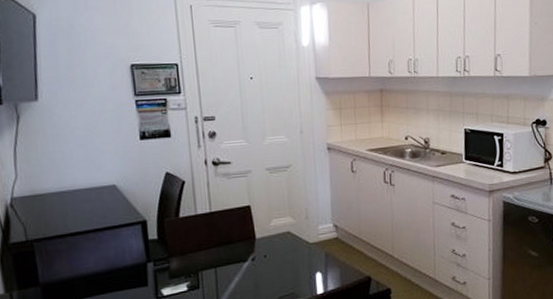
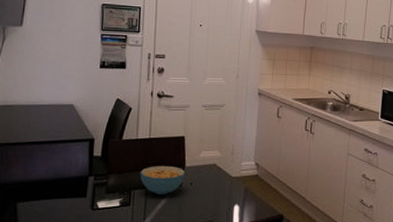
cereal bowl: none [205,239,257,273] -> present [140,166,186,195]

